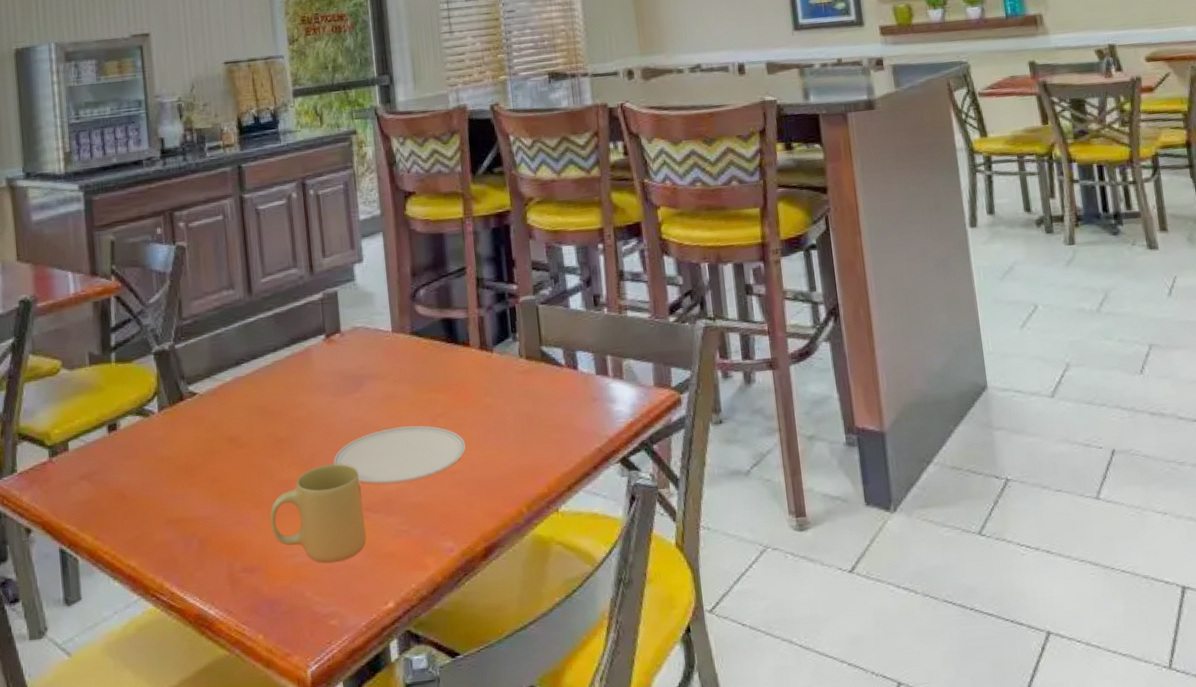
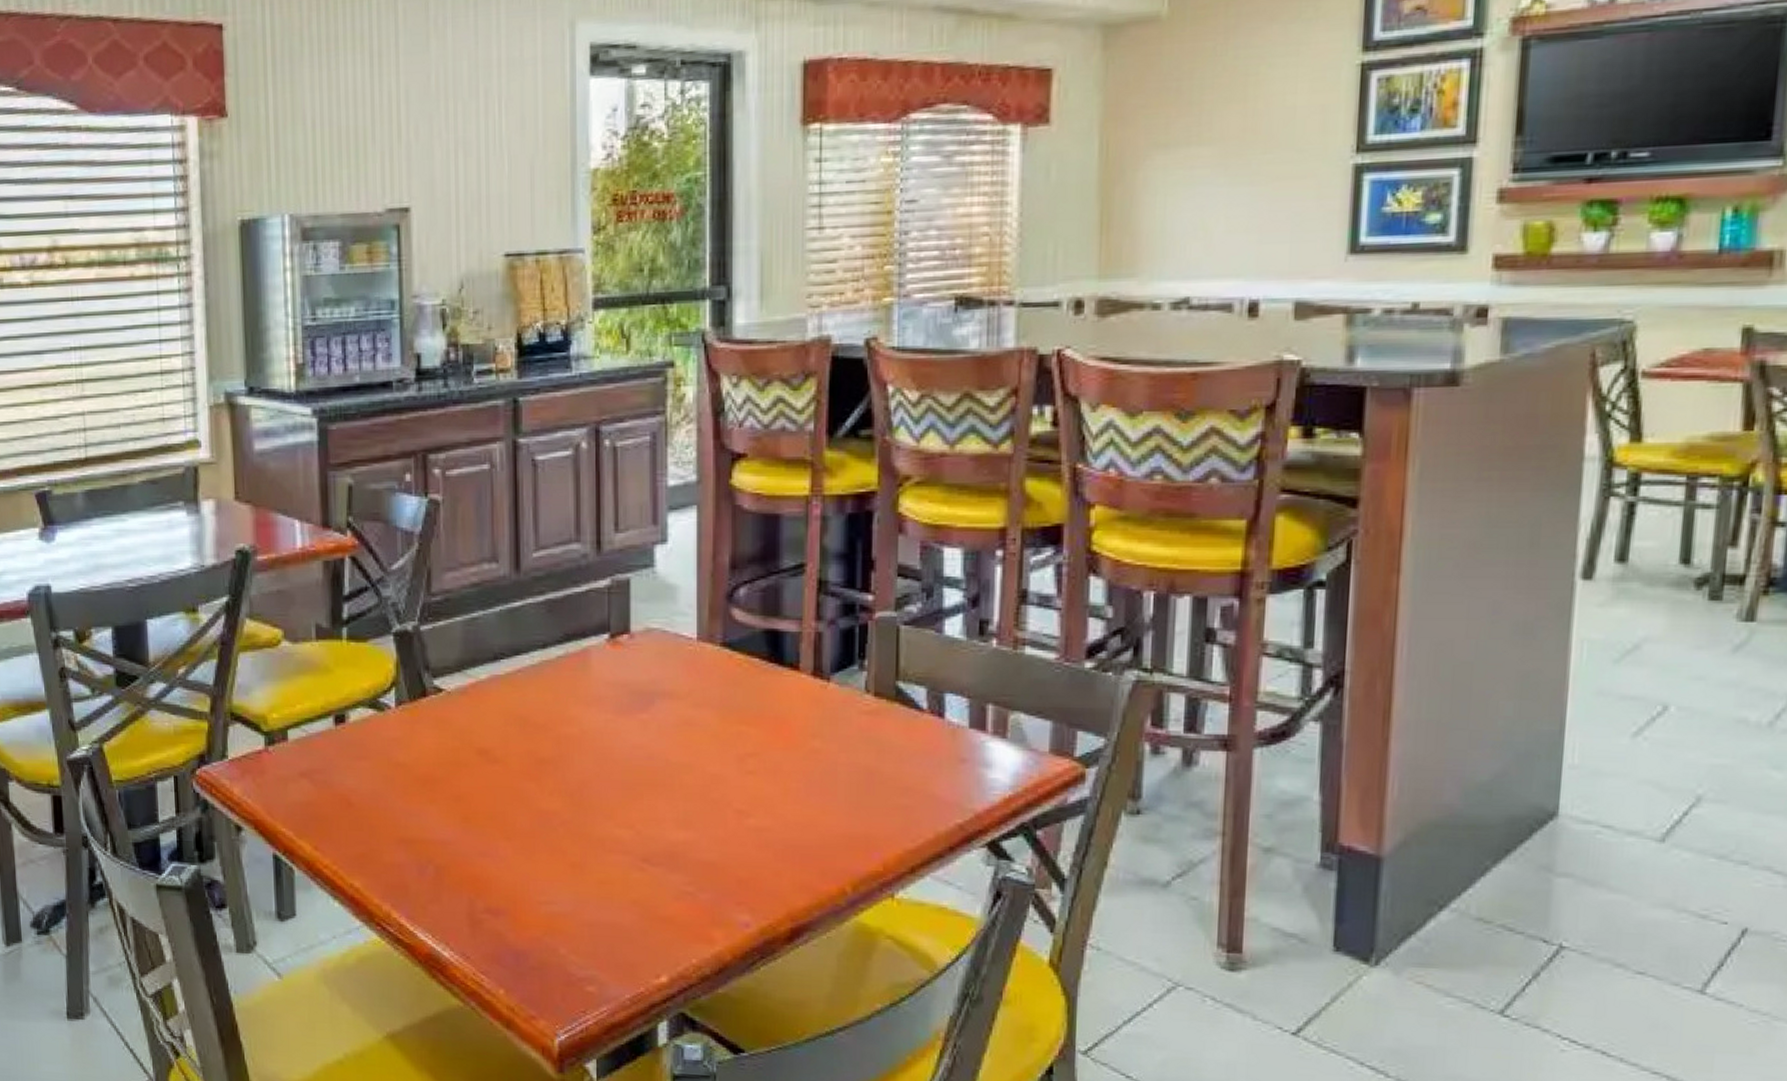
cup: present [269,463,367,564] -> none [522,798,641,919]
plate: present [333,425,466,485] -> none [606,763,781,834]

